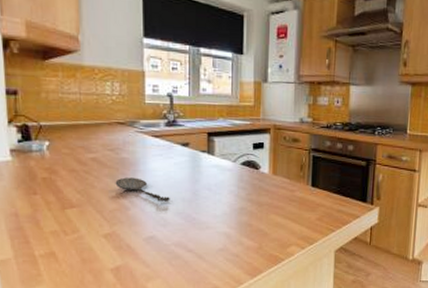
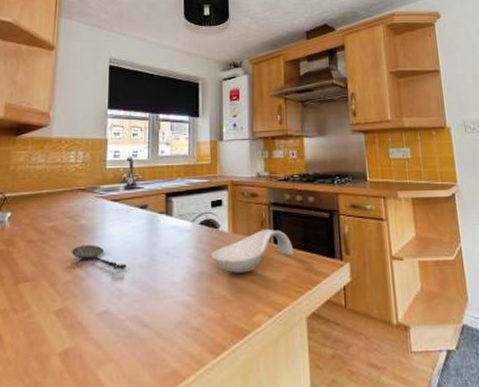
spoon rest: none [252,172,330,211] -> present [212,228,294,273]

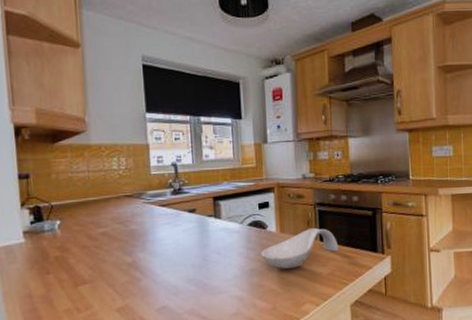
spoon: present [71,245,126,270] -> none [125,248,180,270]

